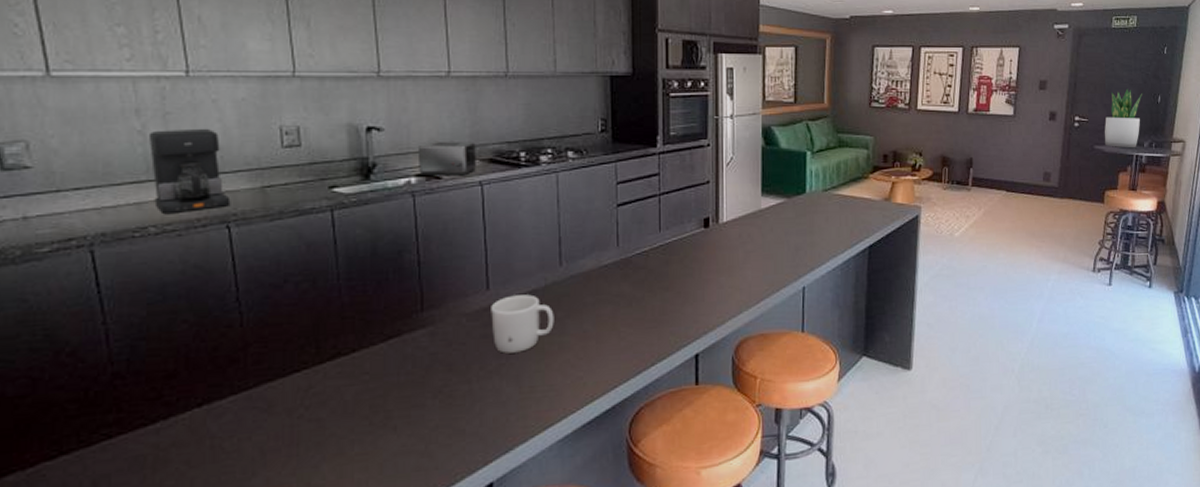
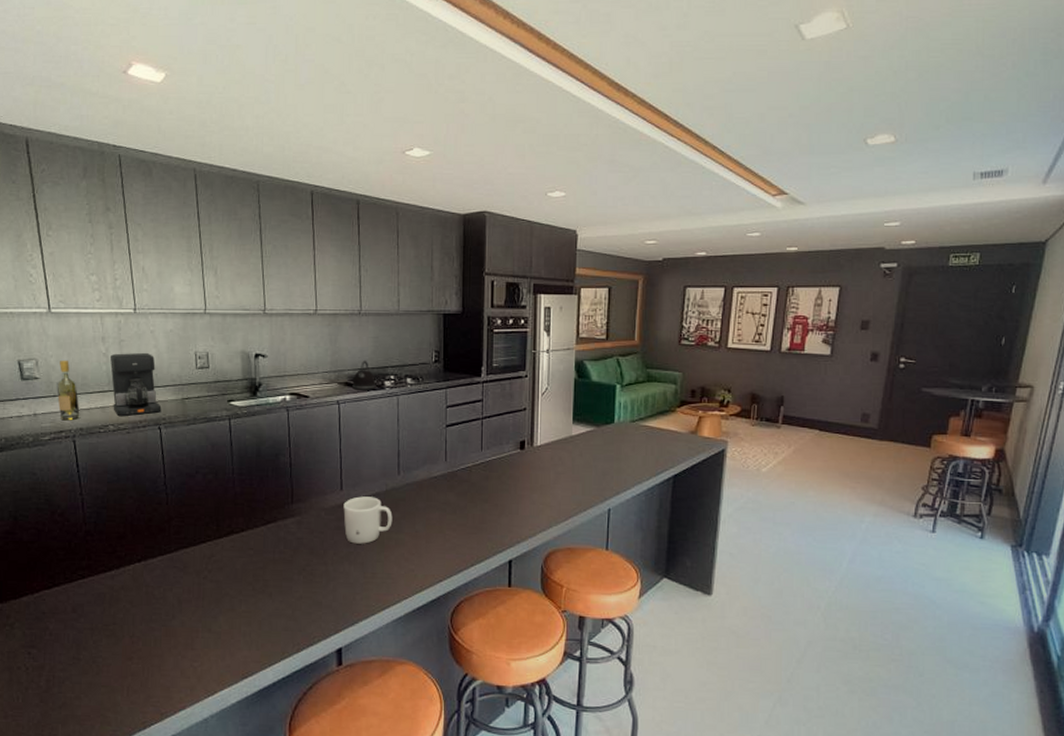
bottle: none [61,140,101,224] -> present [56,360,80,421]
toaster: present [417,141,476,176] -> none [291,366,335,396]
kettle: none [499,132,530,168] -> present [352,361,376,390]
planter: present [1104,89,1143,148] -> none [934,329,984,392]

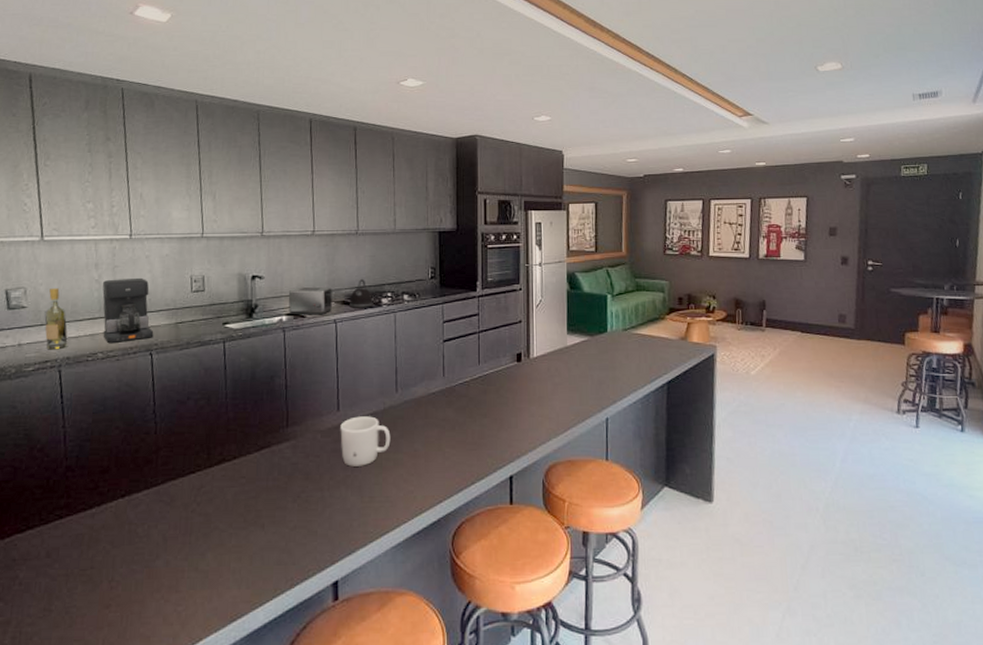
toaster: none [291,366,335,396] -> present [288,286,332,315]

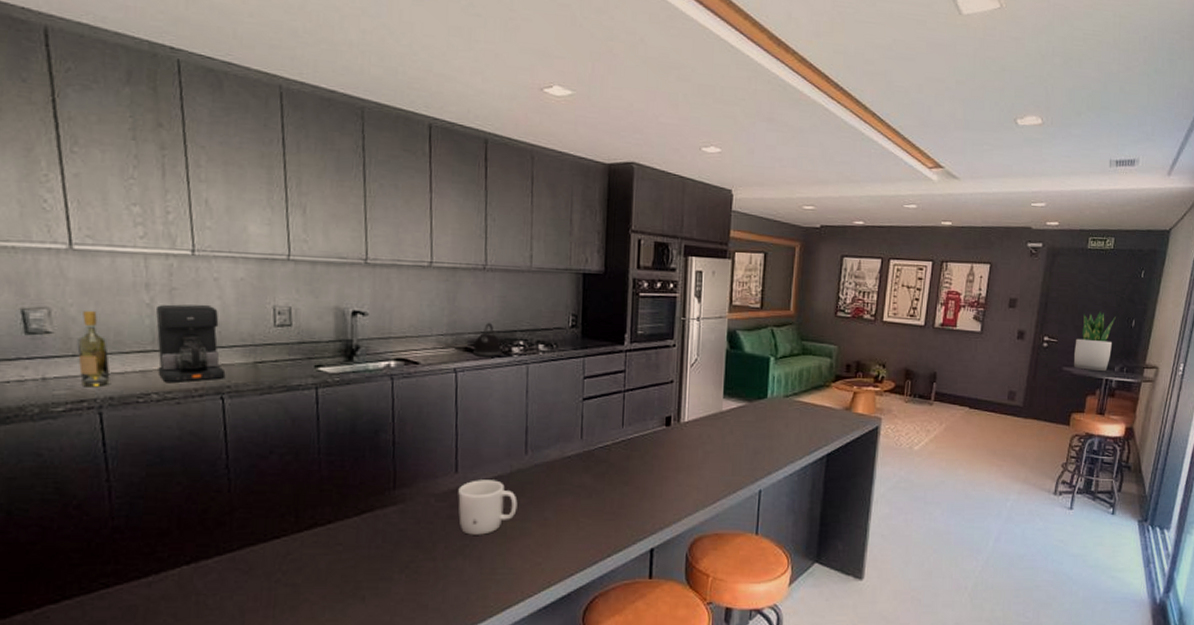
toaster: present [288,286,332,315] -> none [398,327,453,363]
planter: none [900,233,940,291] -> present [1073,311,1117,372]

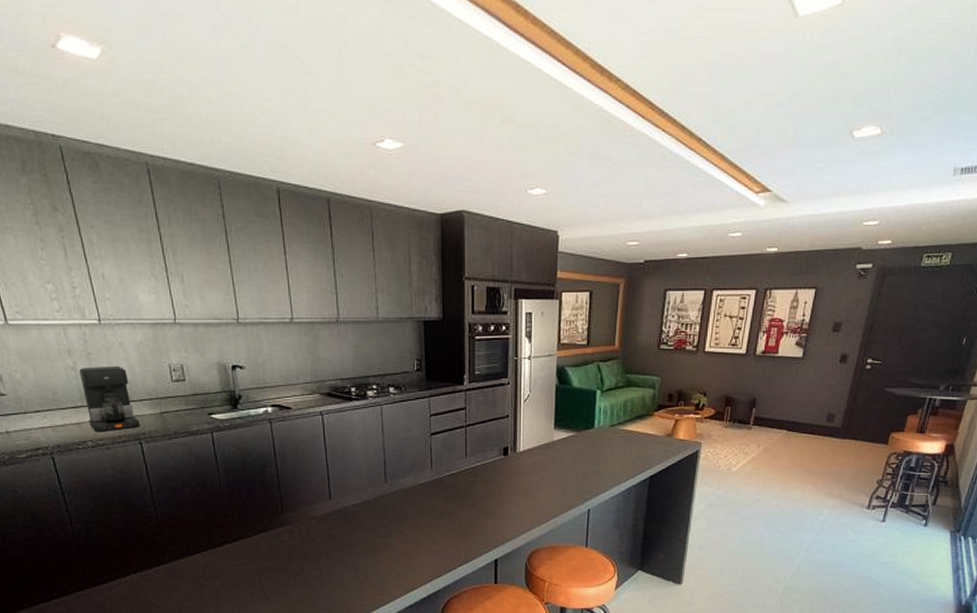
bottle: present [77,310,110,388] -> none [26,375,55,438]
mug: present [458,480,518,535] -> none [333,504,382,549]
kettle: present [473,323,502,357] -> none [334,371,359,400]
planter: present [1073,311,1117,372] -> none [896,330,947,391]

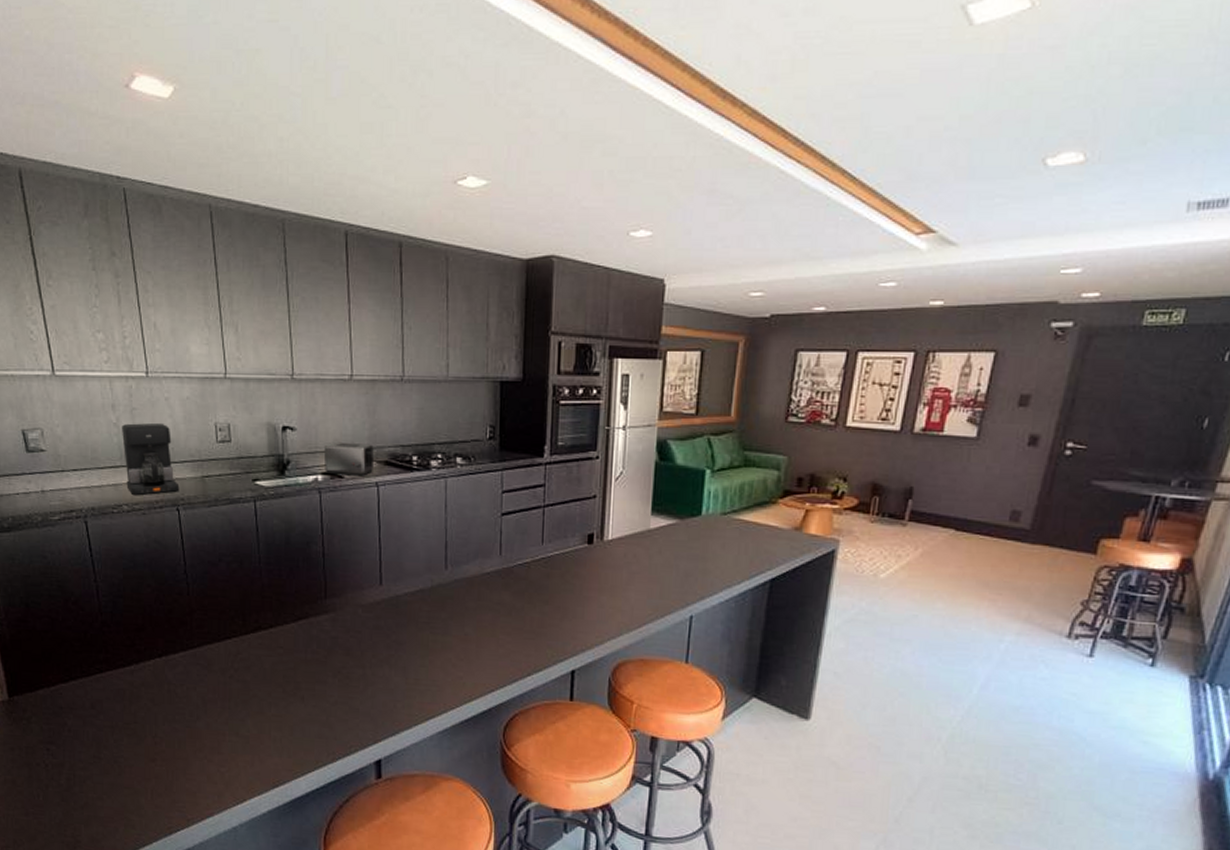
toaster: none [271,377,317,407] -> present [323,441,374,476]

